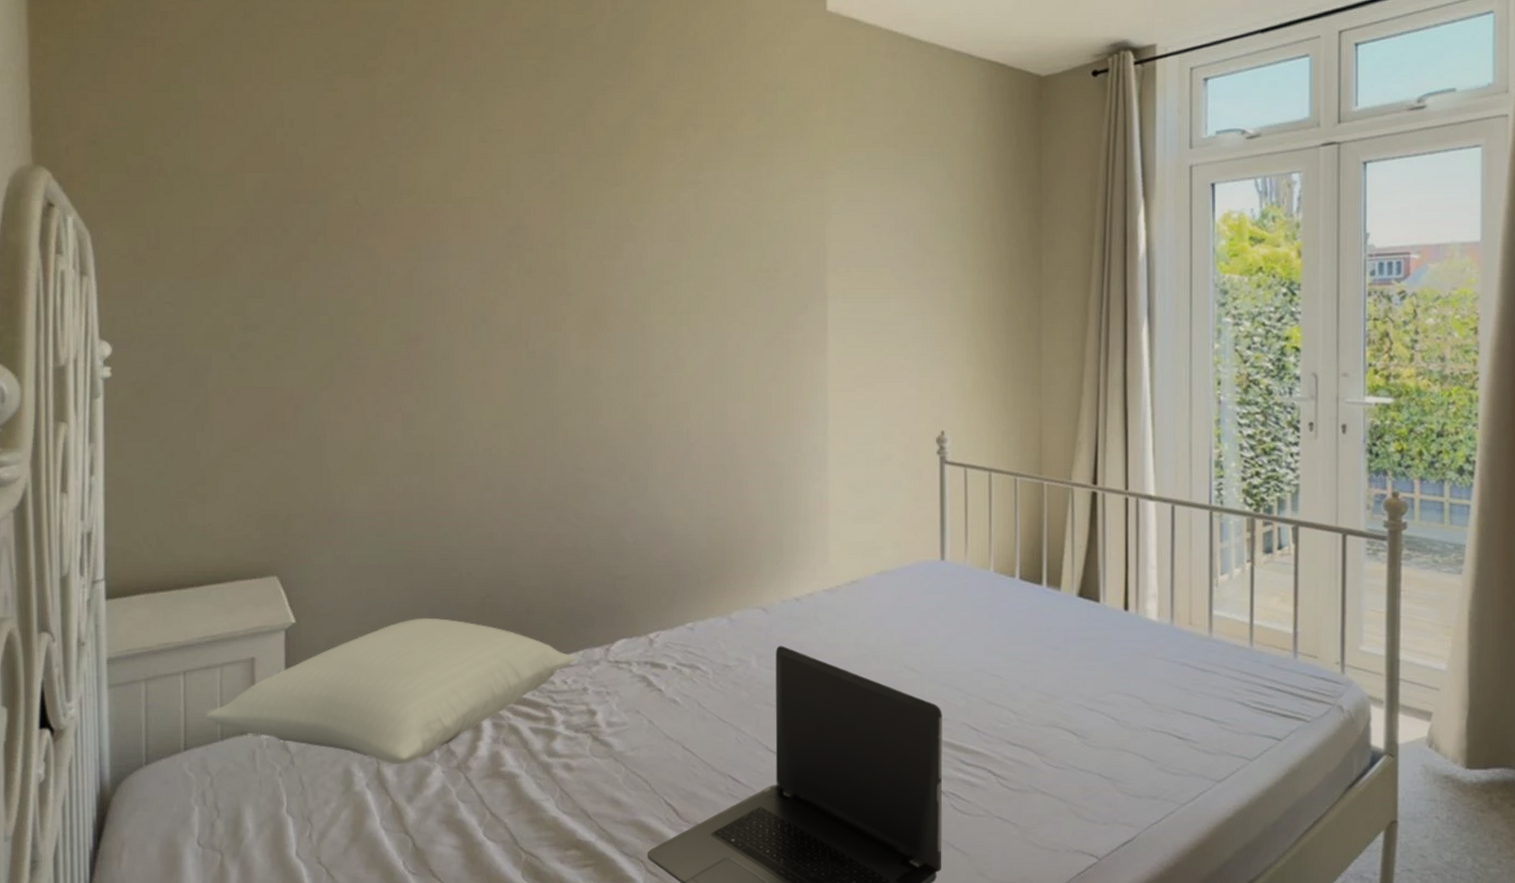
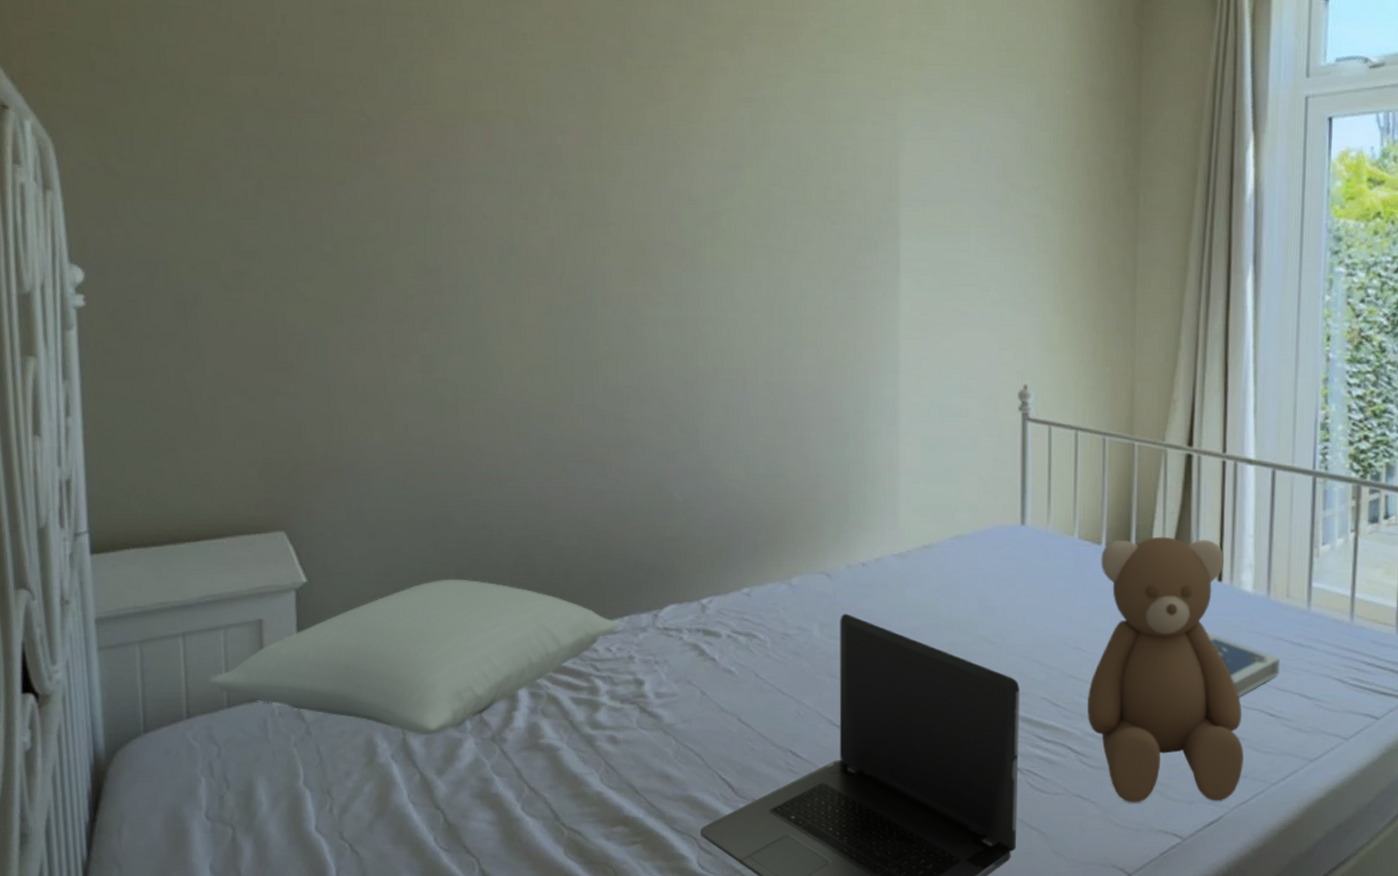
teddy bear: none [1006,569,1154,824] -> present [1087,536,1244,803]
hardback book: none [1115,659,1186,721] -> present [1206,632,1281,697]

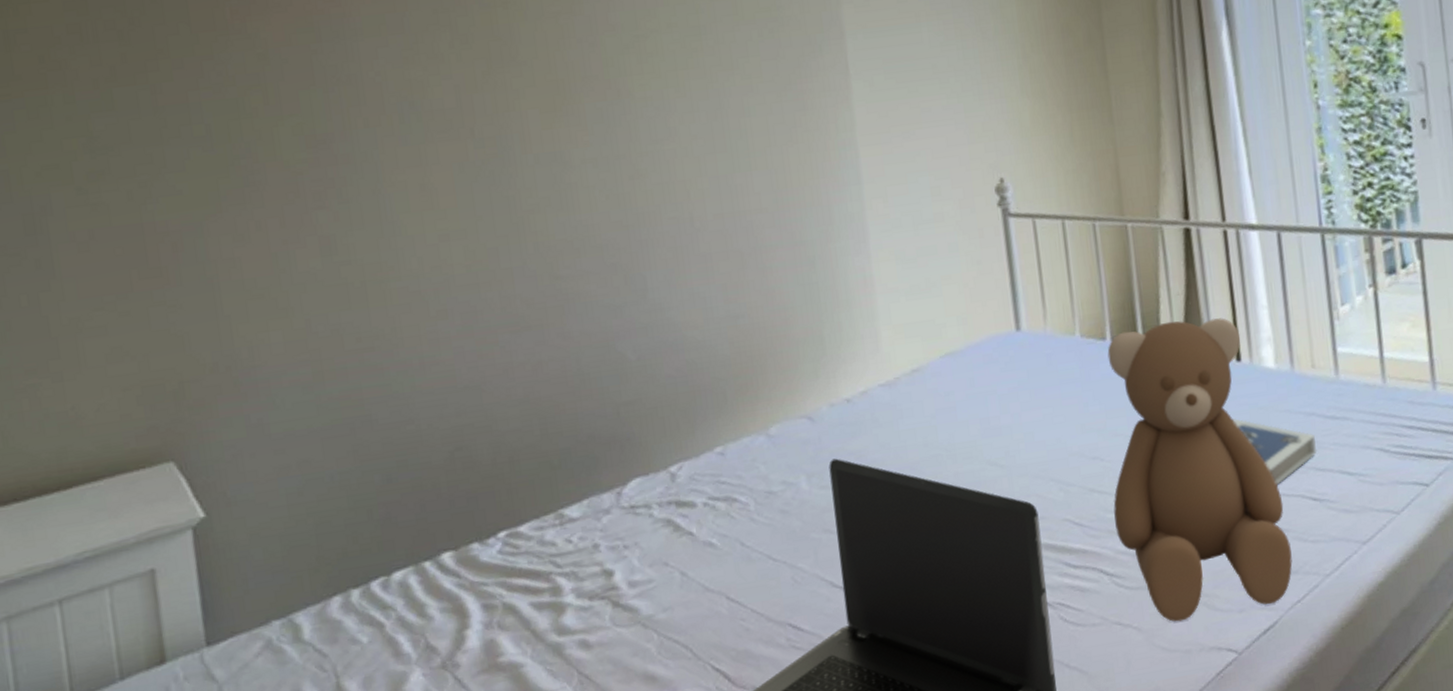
pillow: present [207,579,621,736] -> none [92,483,581,676]

